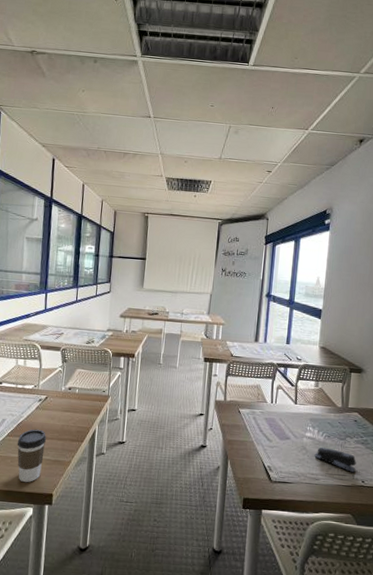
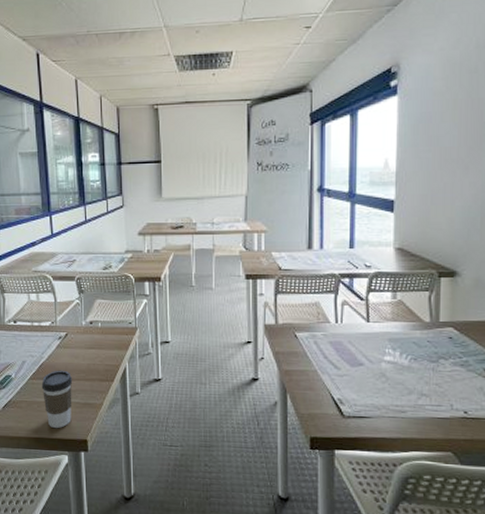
stapler: present [314,447,356,474] -> none [398,372,455,403]

